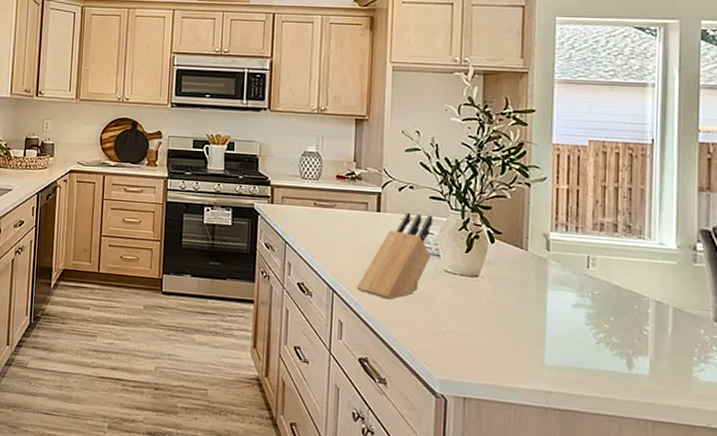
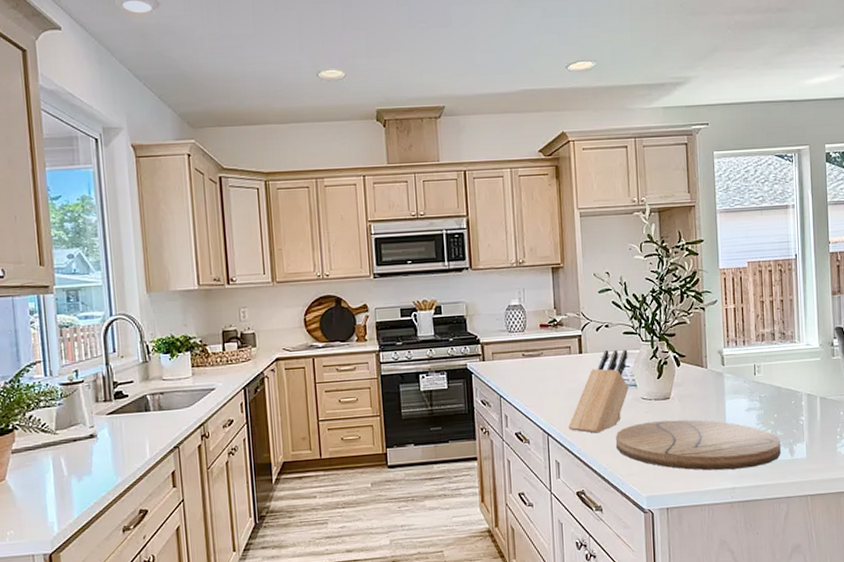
cutting board: none [410,297,616,373] -> present [616,419,781,471]

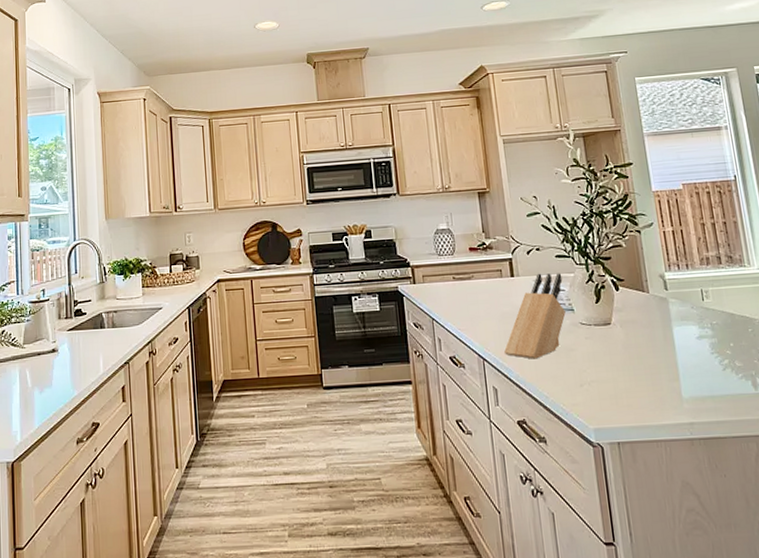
cutting board: present [616,419,781,471] -> none [555,346,743,403]

